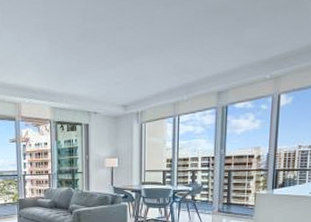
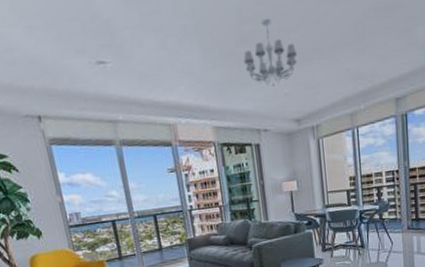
chandelier: none [83,18,130,76] -> present [243,18,297,87]

